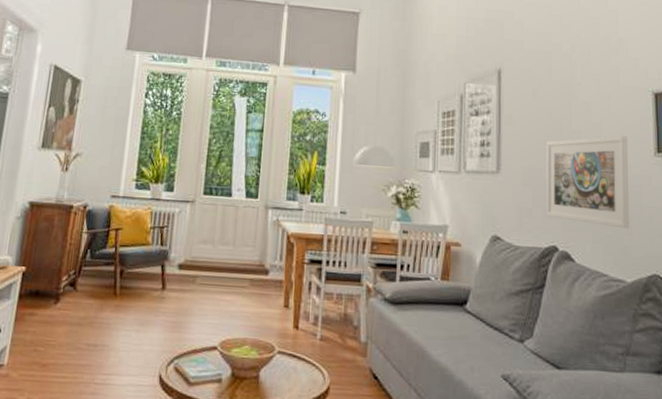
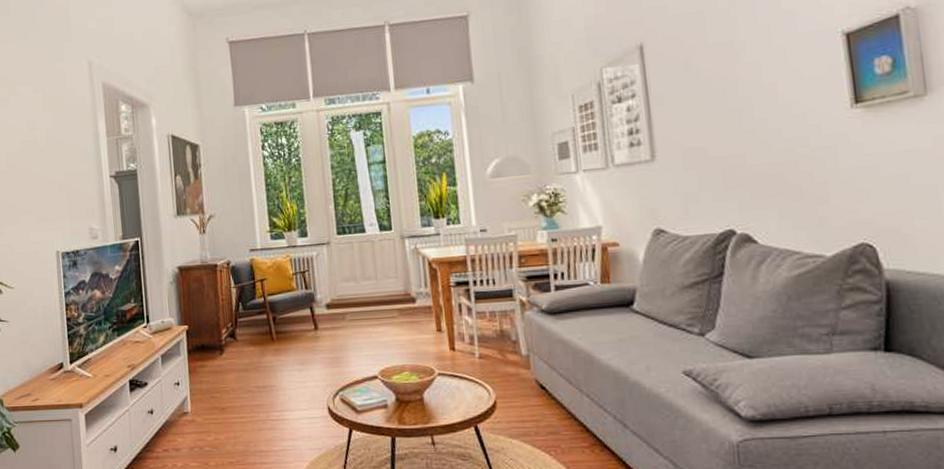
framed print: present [546,135,629,229] -> none [708,91,824,199]

